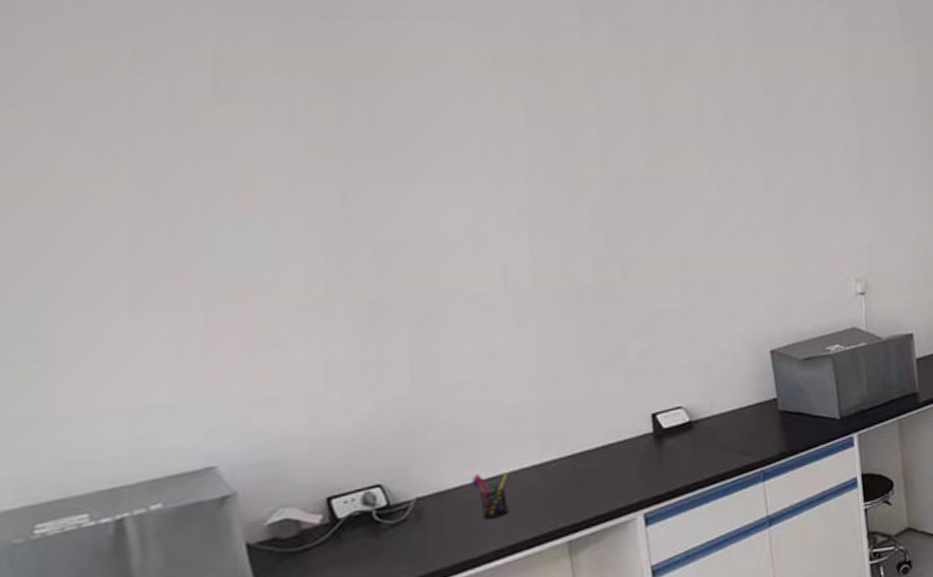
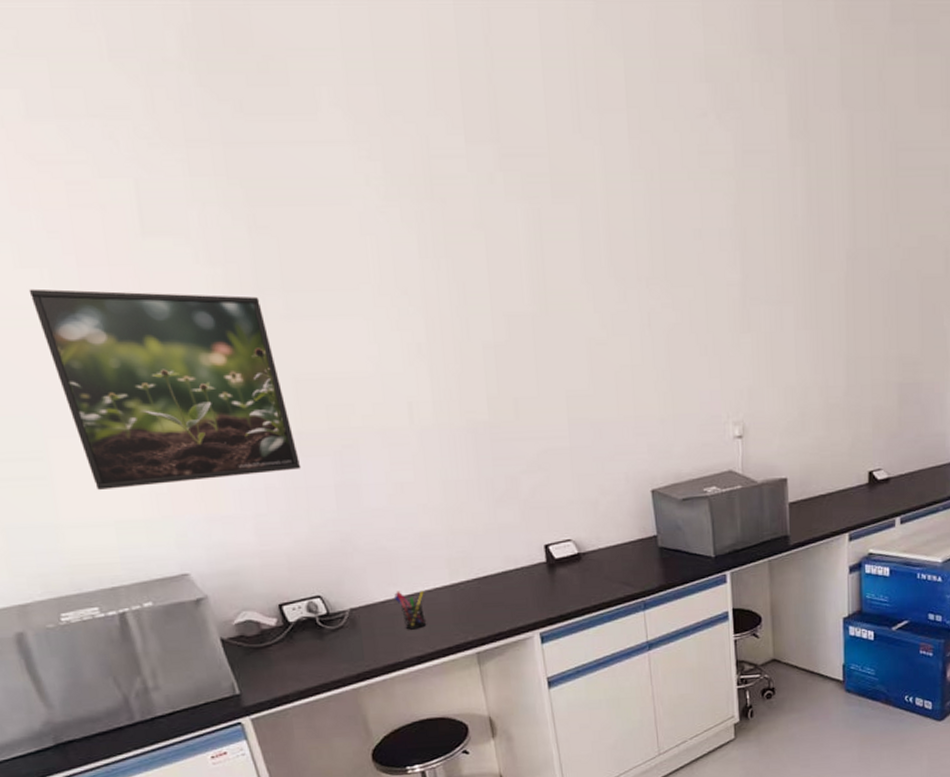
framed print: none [67,155,372,374] -> present [28,288,301,491]

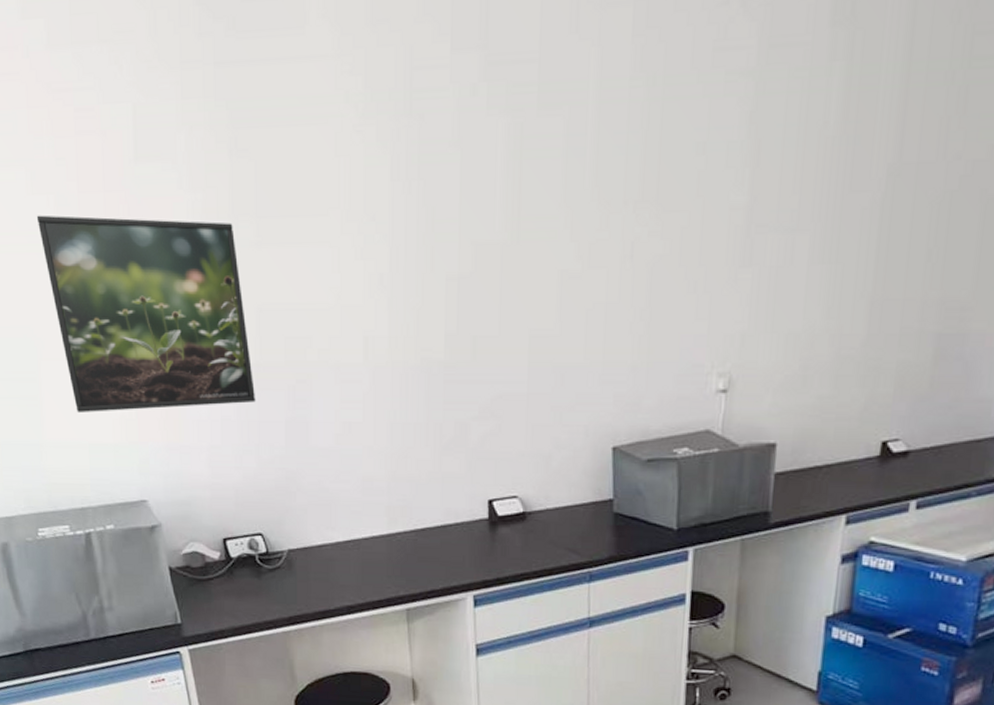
pen holder: present [393,591,426,630] -> none [330,536,360,578]

